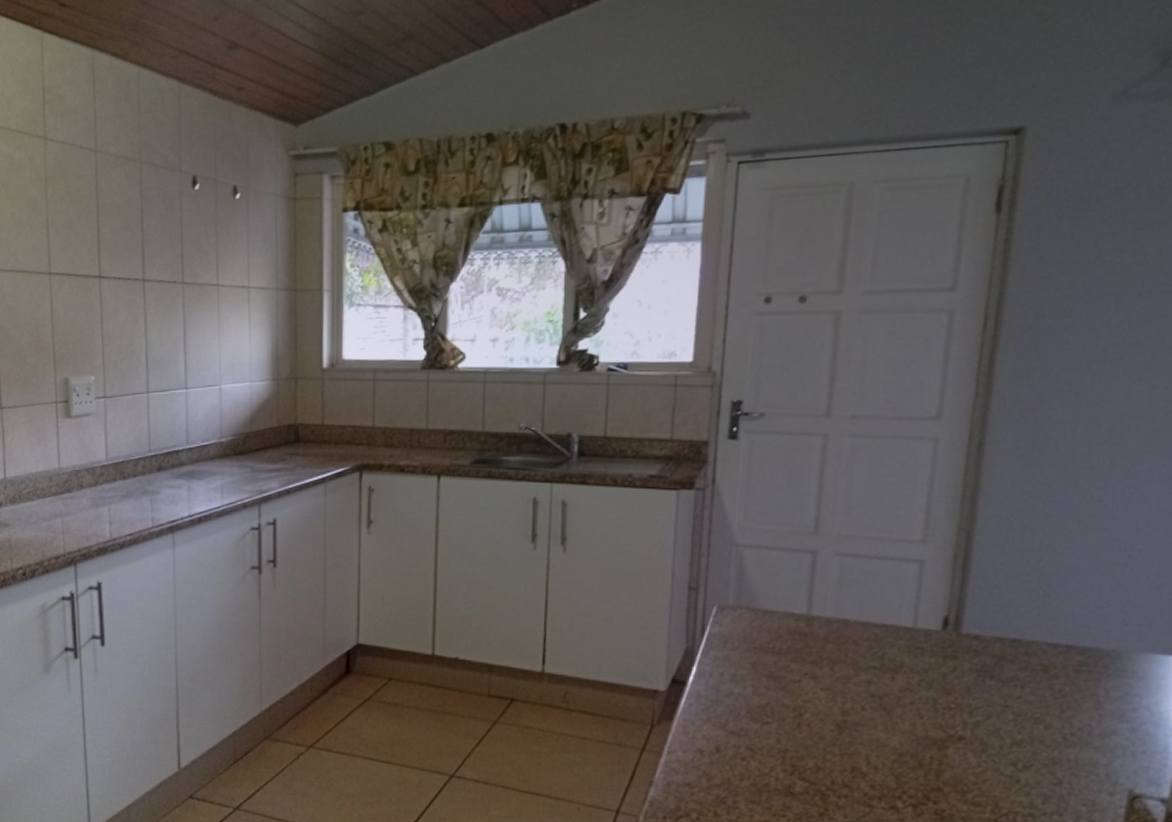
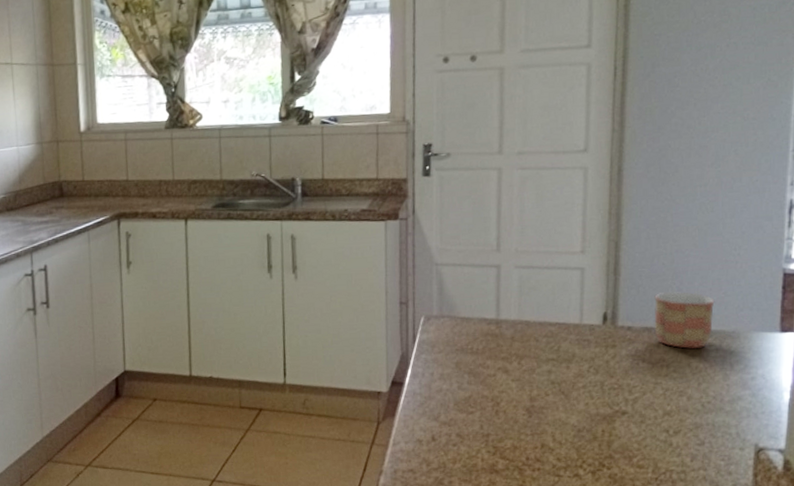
mug: none [1008,595,1092,667] -> present [654,291,715,348]

